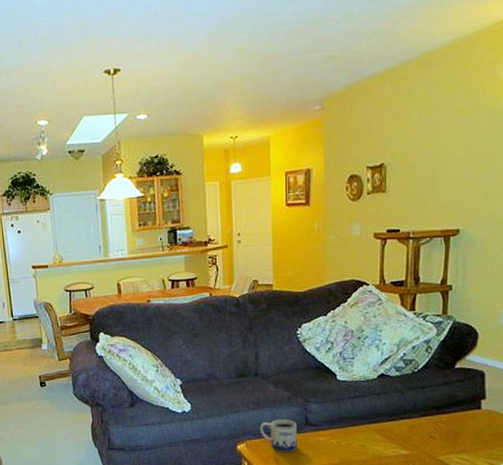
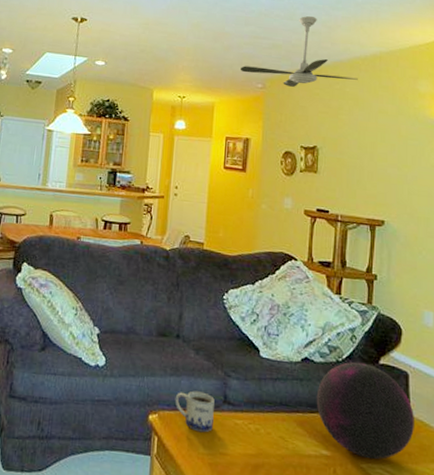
ceiling fan: none [295,12,428,102] -> present [241,16,358,87]
decorative orb: none [393,369,490,452] -> present [316,362,414,460]

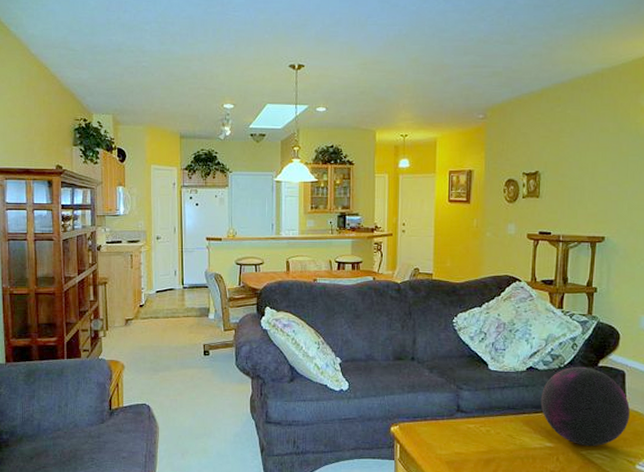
mug: present [175,390,215,433] -> none [413,404,449,438]
ceiling fan: present [241,16,358,87] -> none [461,39,579,114]

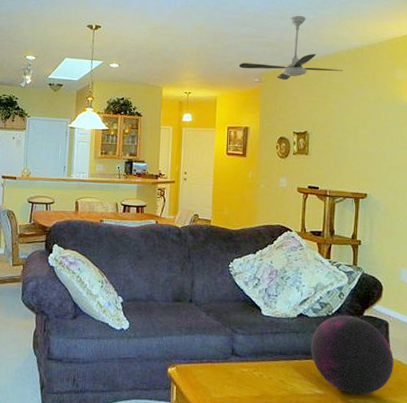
ceiling fan: none [461,39,579,114] -> present [239,16,343,80]

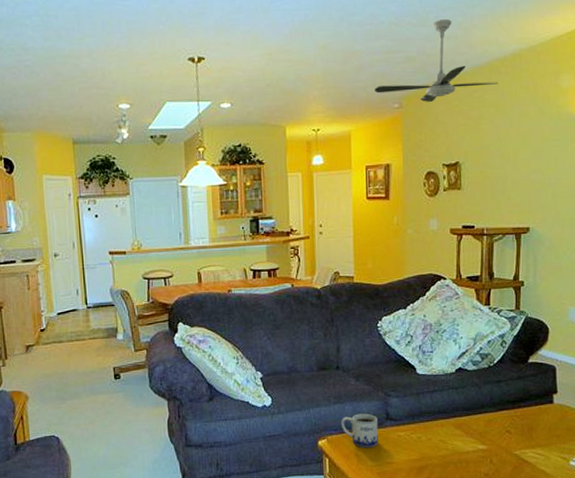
mug: none [190,346,224,381] -> present [341,413,378,448]
decorative orb: present [310,315,393,395] -> none [471,364,562,446]

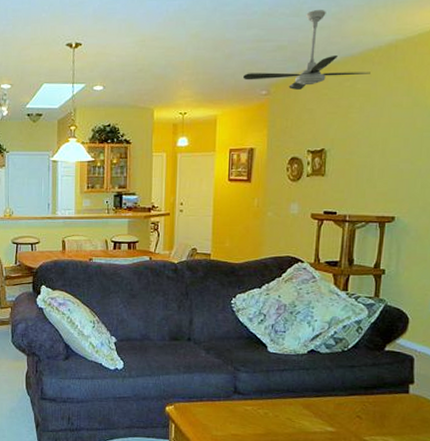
mug: present [341,413,378,448] -> none [189,384,225,419]

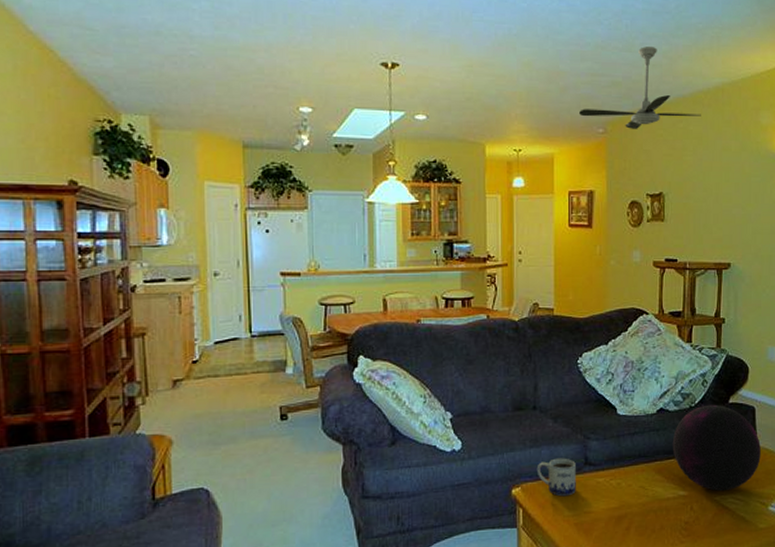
mug: none [189,384,225,419] -> present [536,458,576,497]
decorative orb: none [322,350,418,433] -> present [672,404,761,492]

